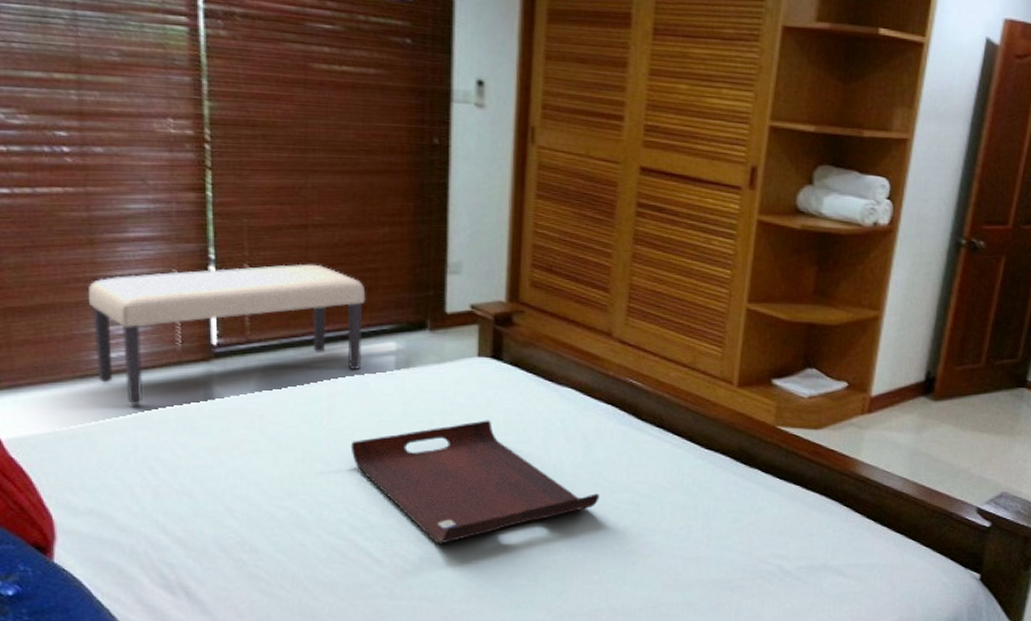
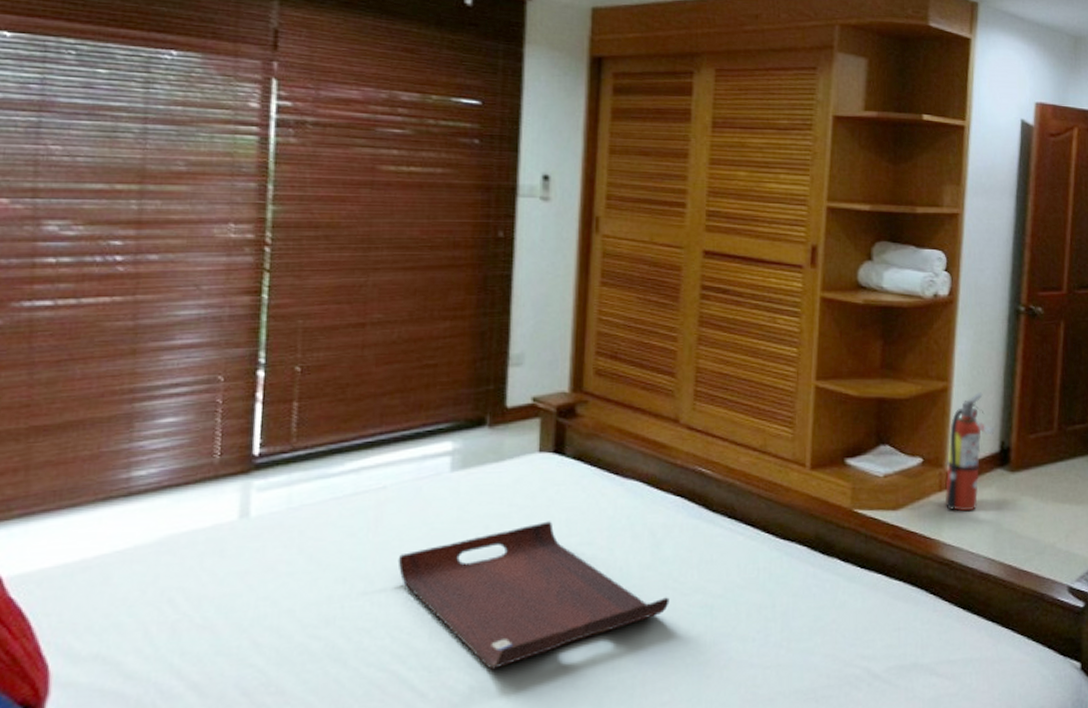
bench: present [87,264,366,405] -> none [122,363,423,528]
fire extinguisher: none [865,323,924,435] -> present [944,392,996,512]

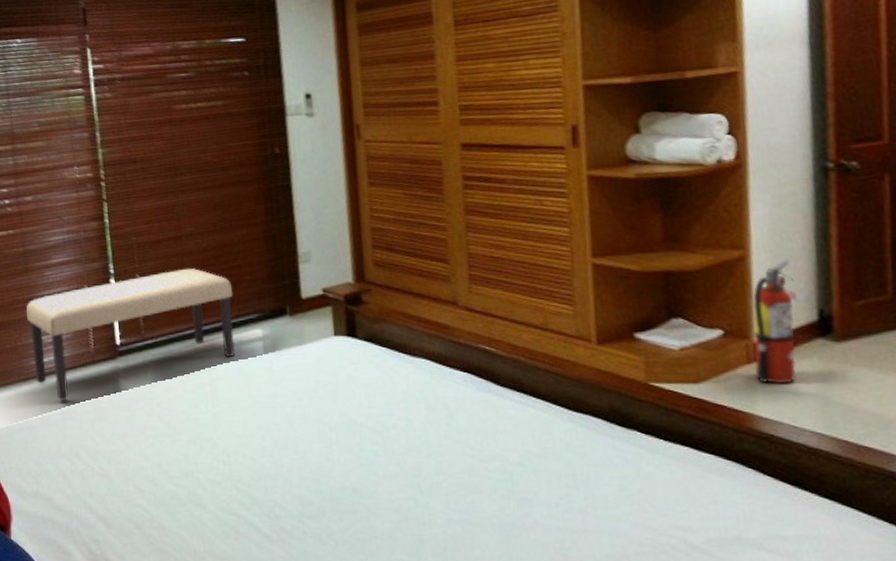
bench: none [122,363,423,528] -> present [26,267,235,401]
serving tray: present [397,521,669,670] -> none [232,395,470,519]

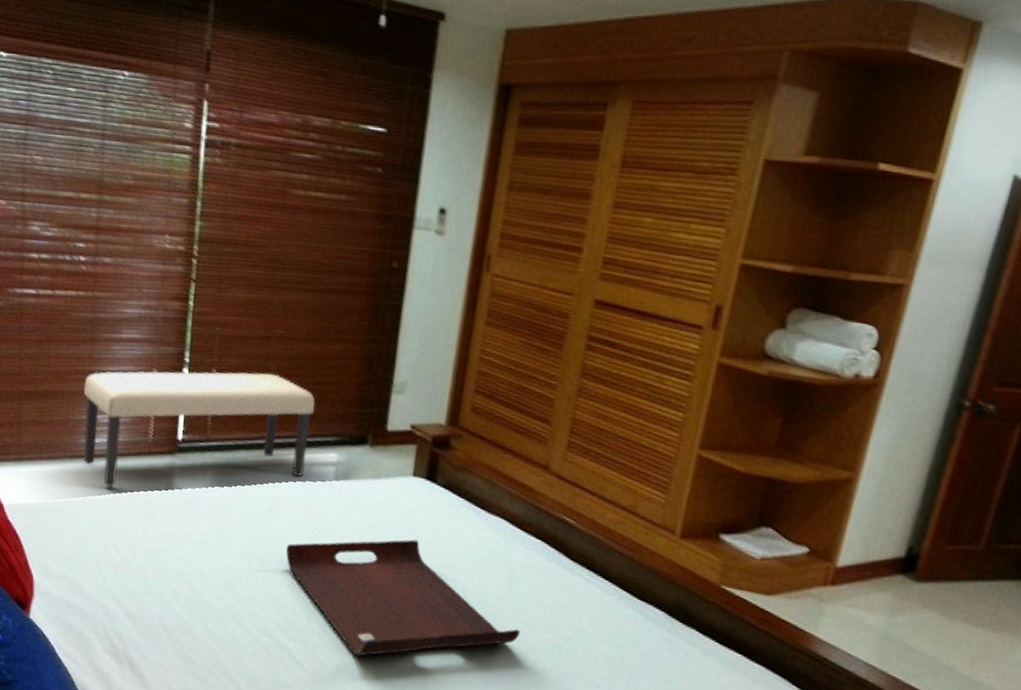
serving tray: none [232,395,470,519] -> present [285,539,520,657]
fire extinguisher: present [753,259,811,384] -> none [827,489,906,613]

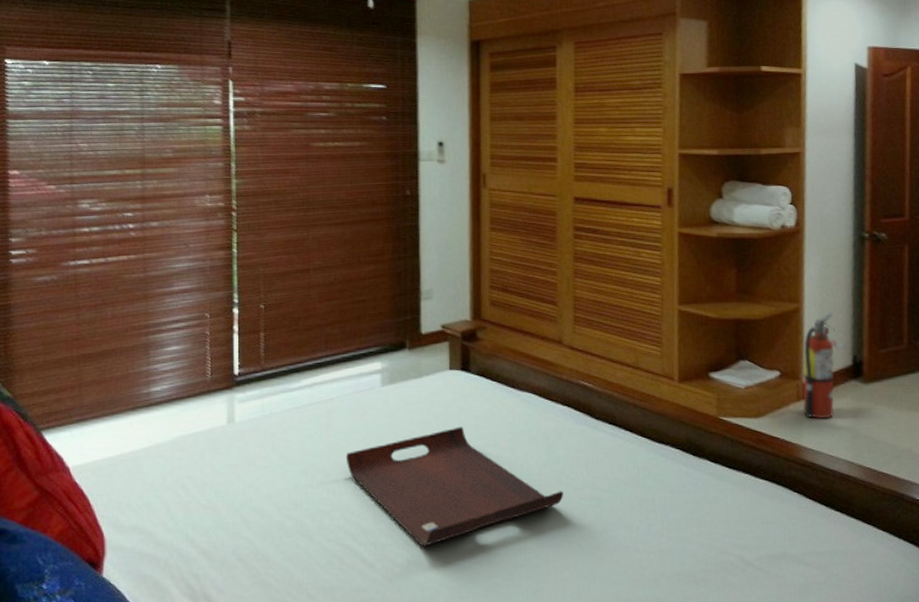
bench: present [83,371,315,487] -> none [141,300,356,431]
fire extinguisher: none [827,489,906,613] -> present [802,312,848,419]

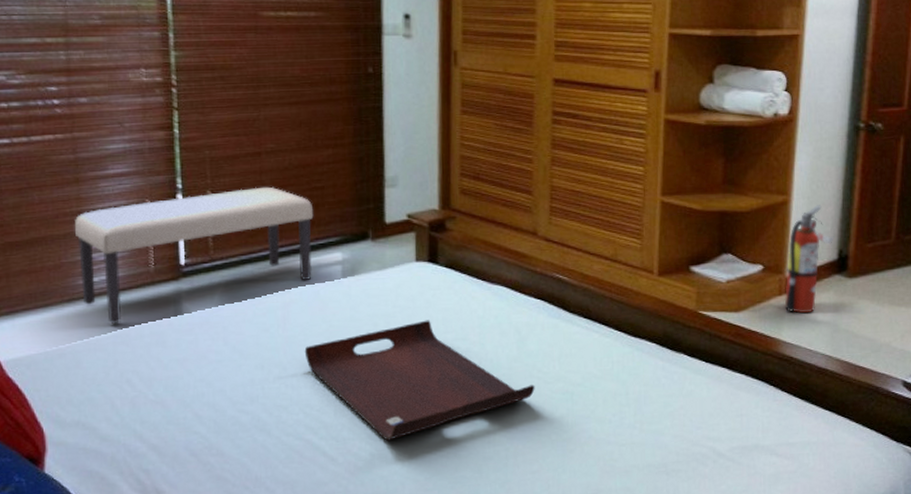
bench: none [141,300,356,431] -> present [74,186,314,324]

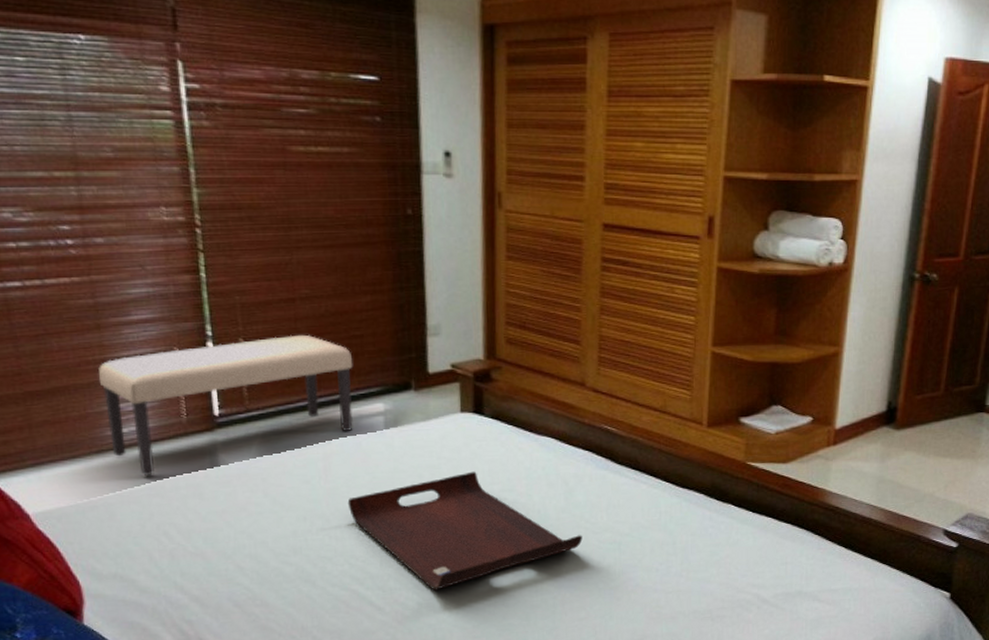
fire extinguisher: present [784,205,834,314] -> none [832,356,884,465]

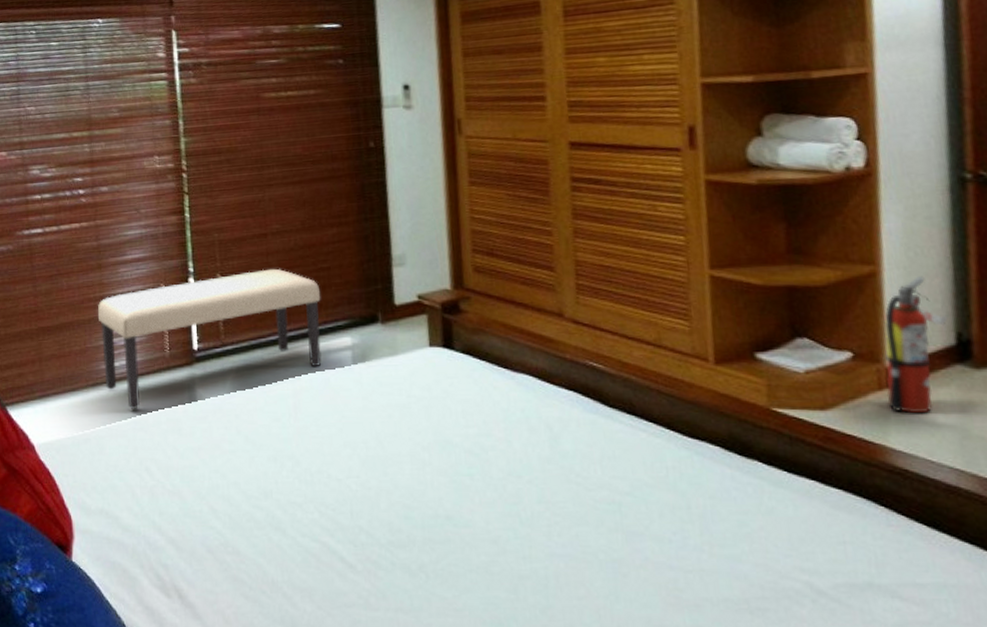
serving tray: present [347,471,583,590] -> none [317,412,575,549]
fire extinguisher: none [832,356,884,465] -> present [884,276,948,414]

